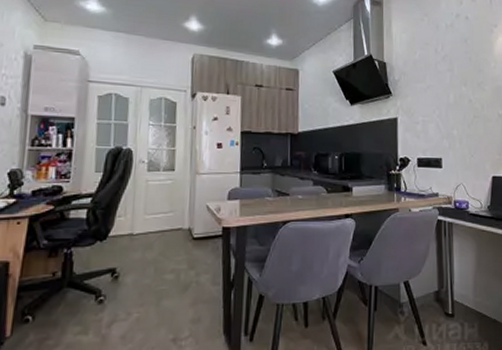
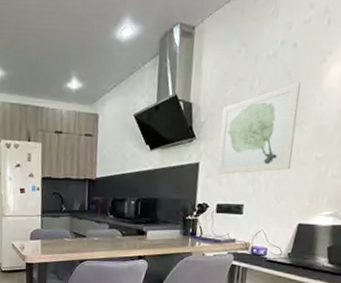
wall art: none [413,49,479,130] -> present [217,82,301,175]

